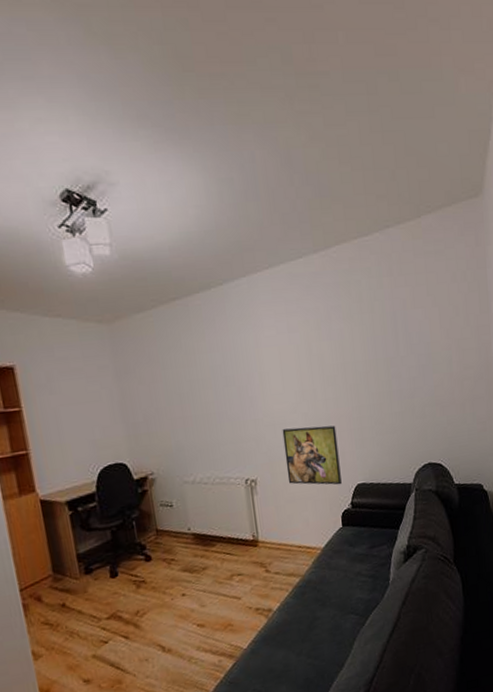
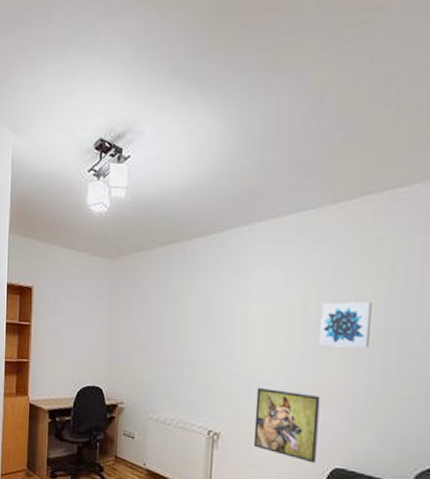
wall art: none [323,336,365,381] -> present [319,301,372,348]

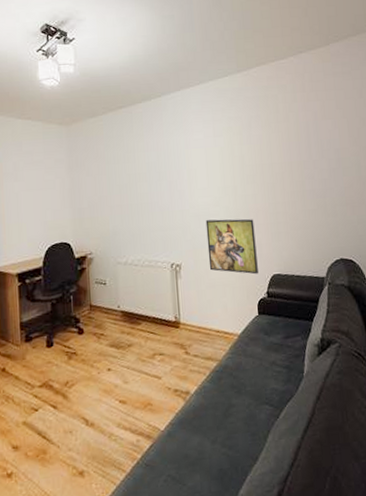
wall art: present [319,301,372,348] -> none [244,142,280,180]

